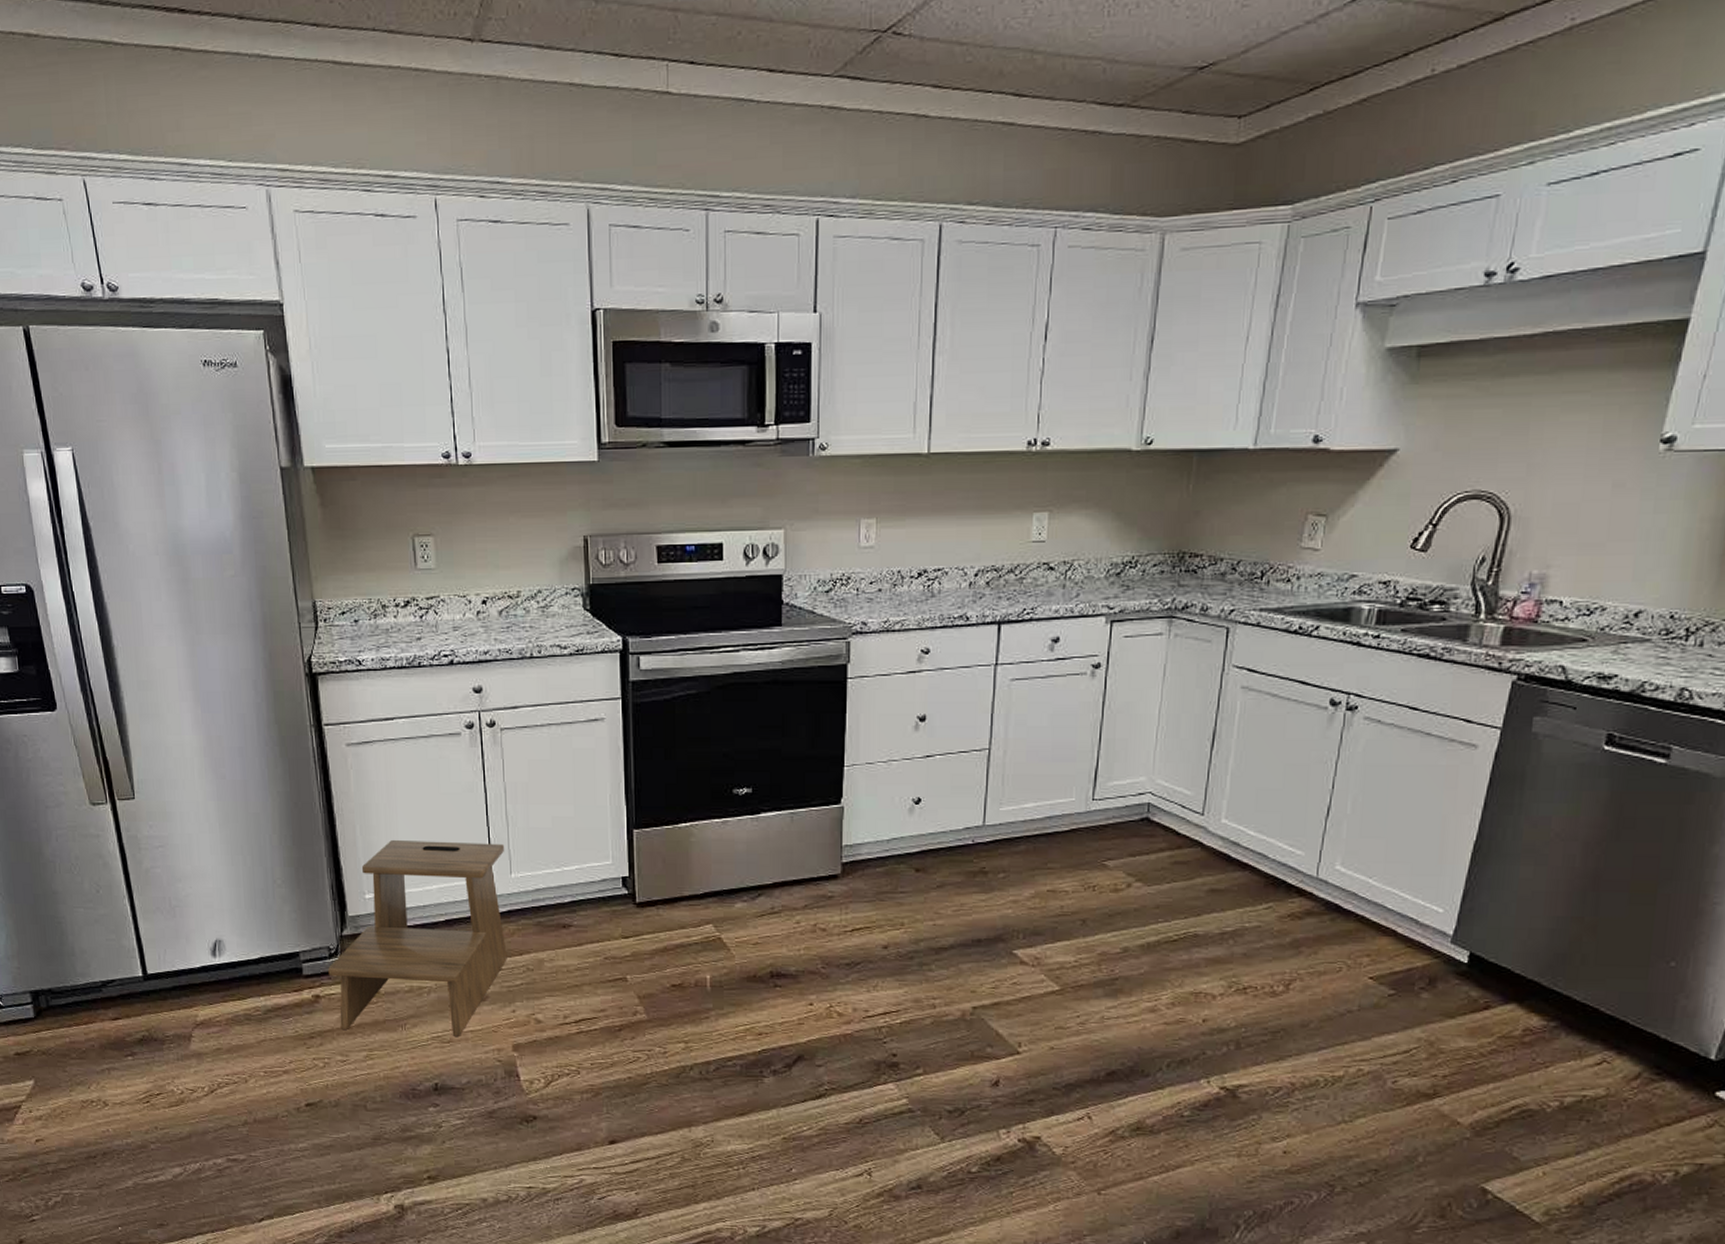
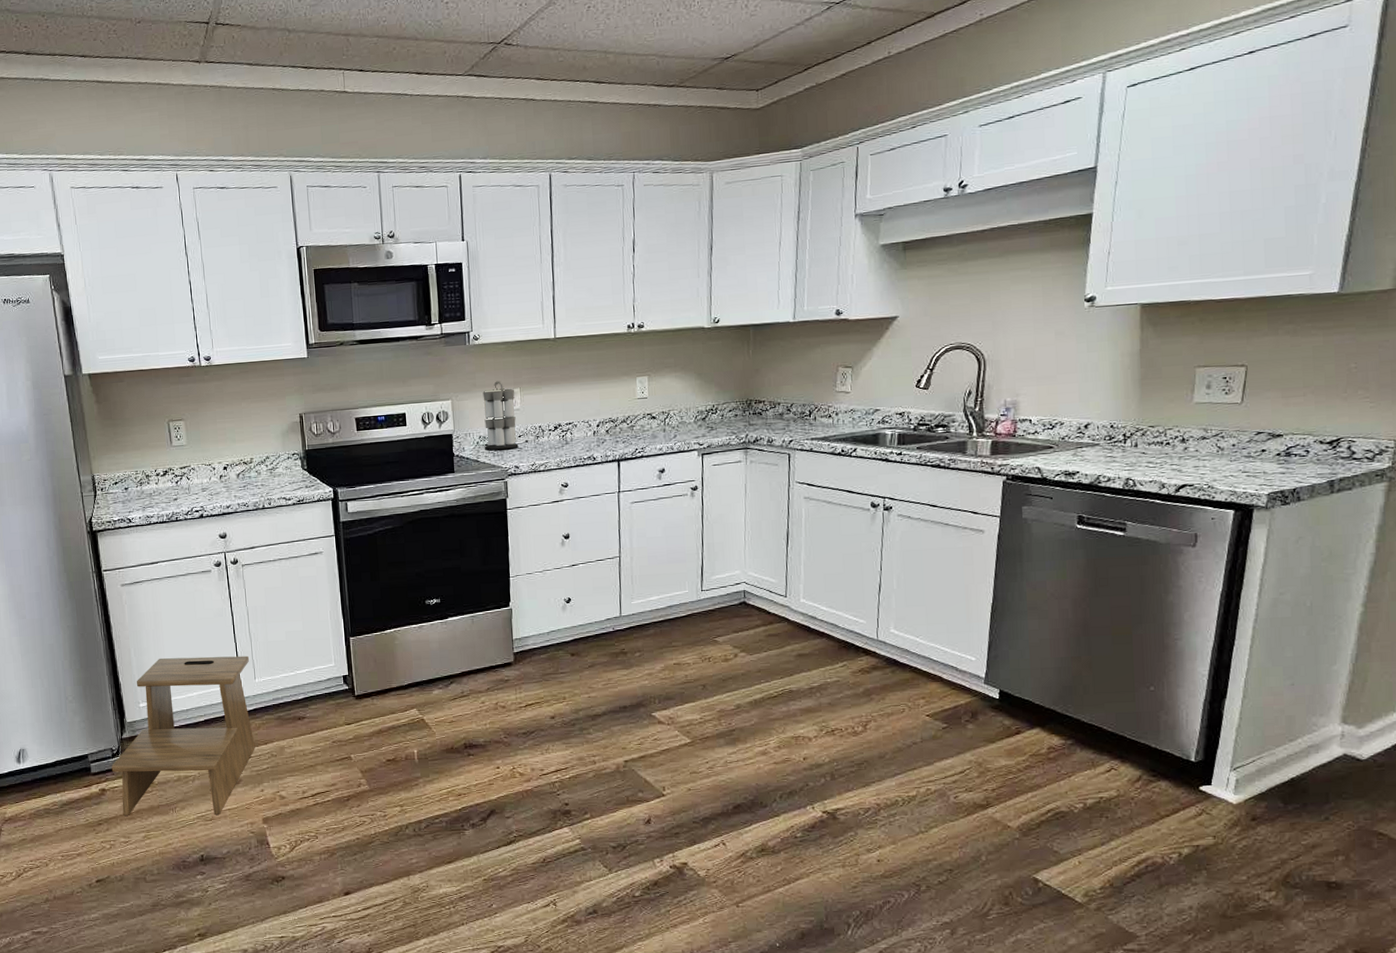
spice rack: none [823,507,870,602] -> present [483,381,519,452]

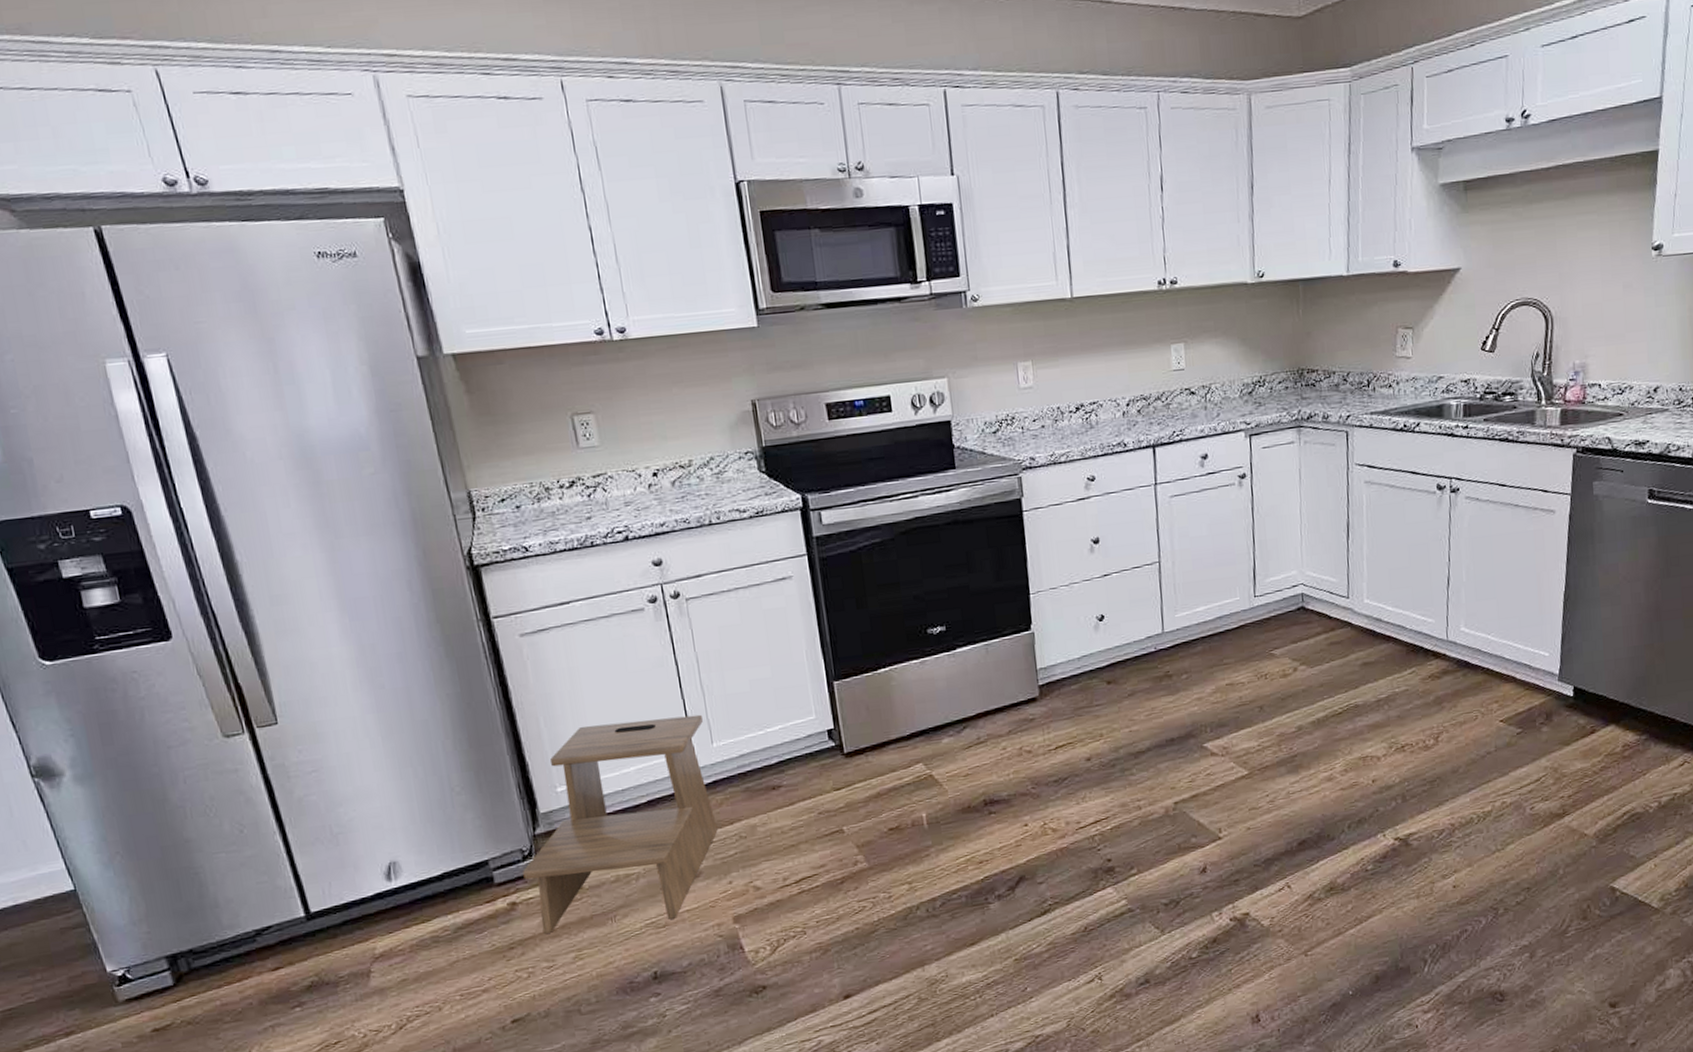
spice rack: present [483,381,519,452] -> none [986,352,1034,441]

